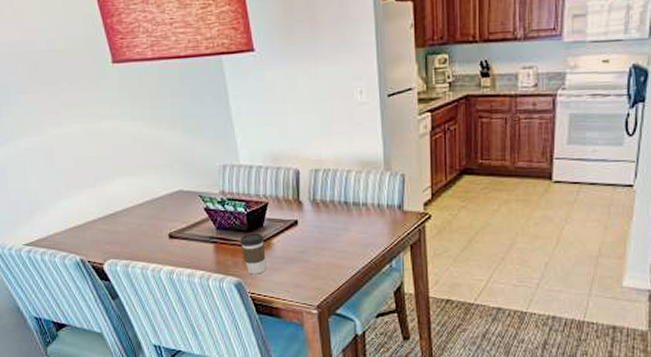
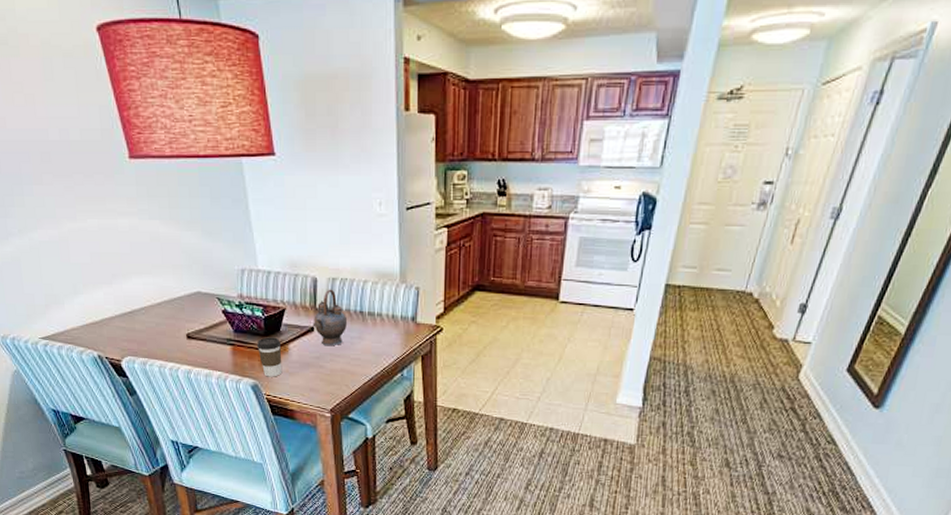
teapot: none [296,180,331,240] -> present [312,289,346,346]

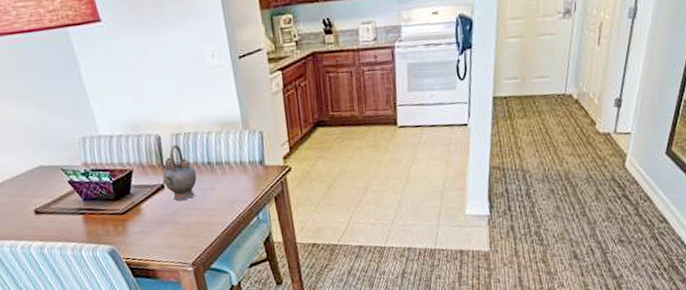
coffee cup: present [256,337,282,377] -> none [108,200,138,241]

